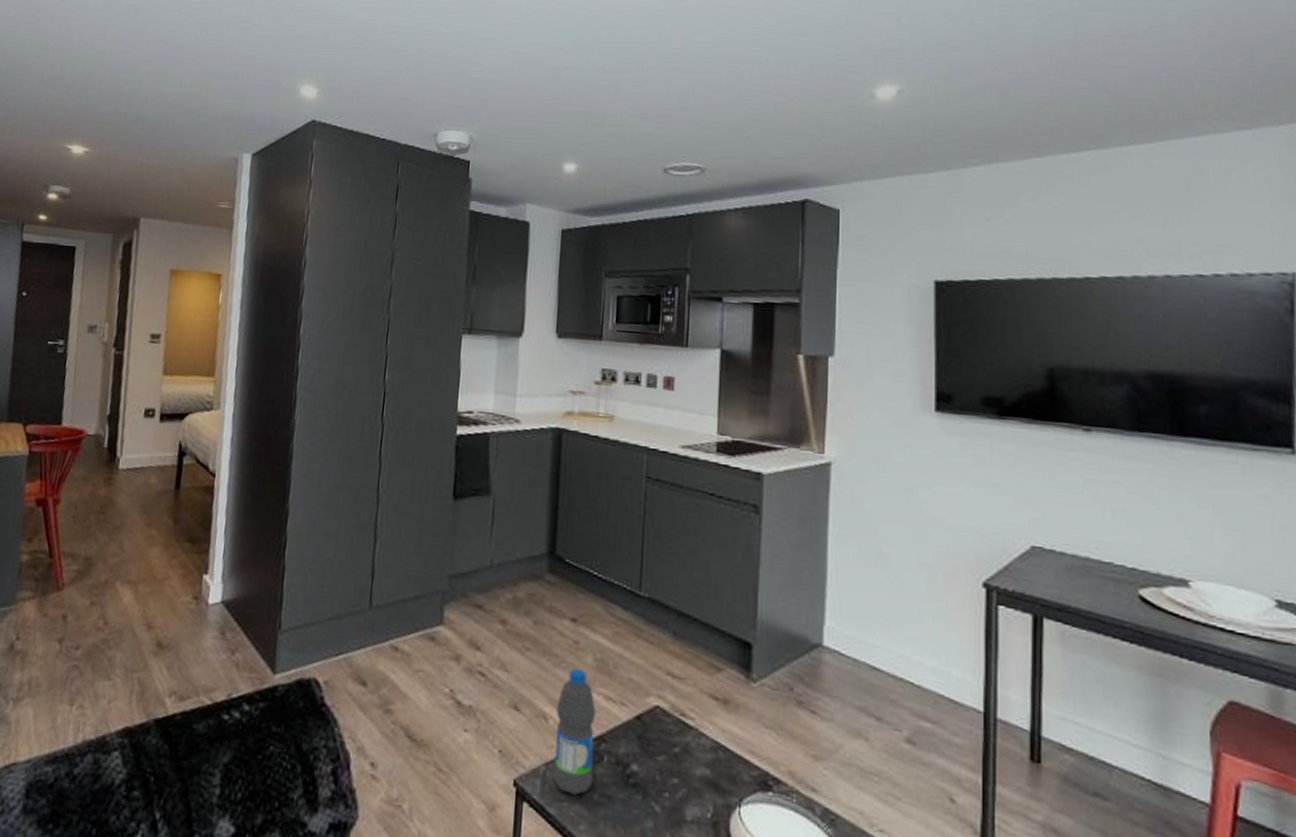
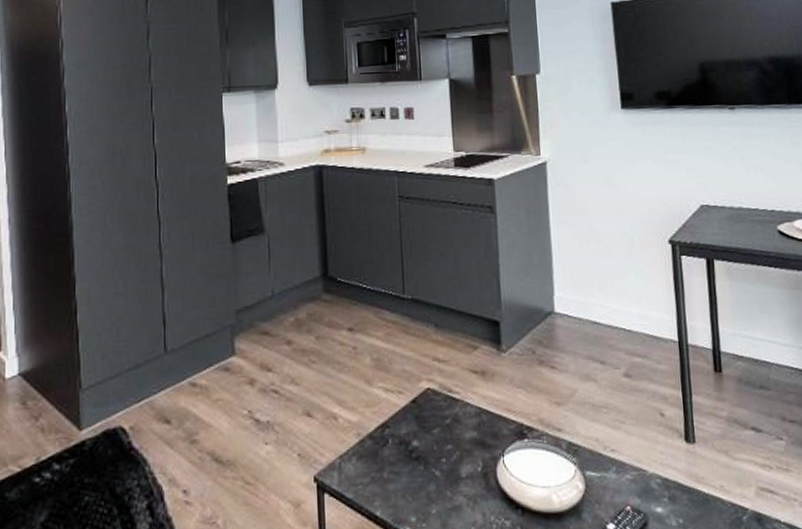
water bottle: present [552,668,596,795] -> none [344,370,382,478]

